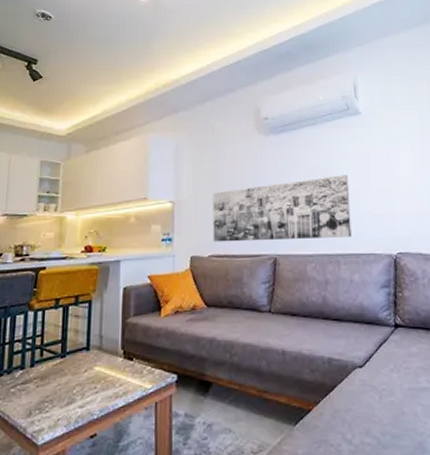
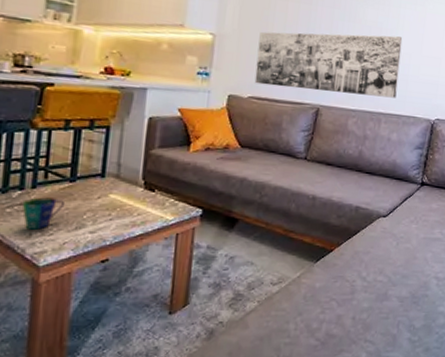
cup: none [23,375,58,408] -> present [21,197,66,230]

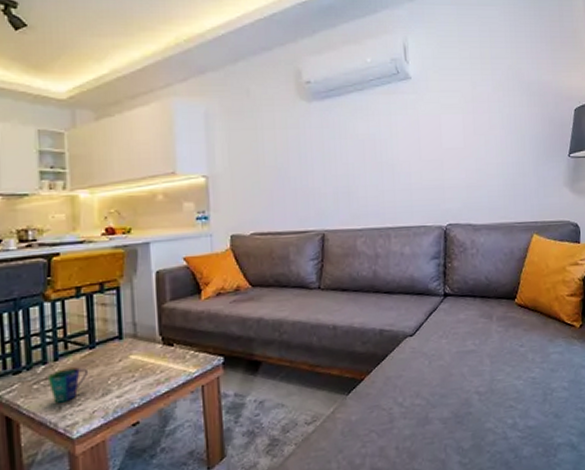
wall art: present [254,31,403,98] -> none [252,145,402,220]

